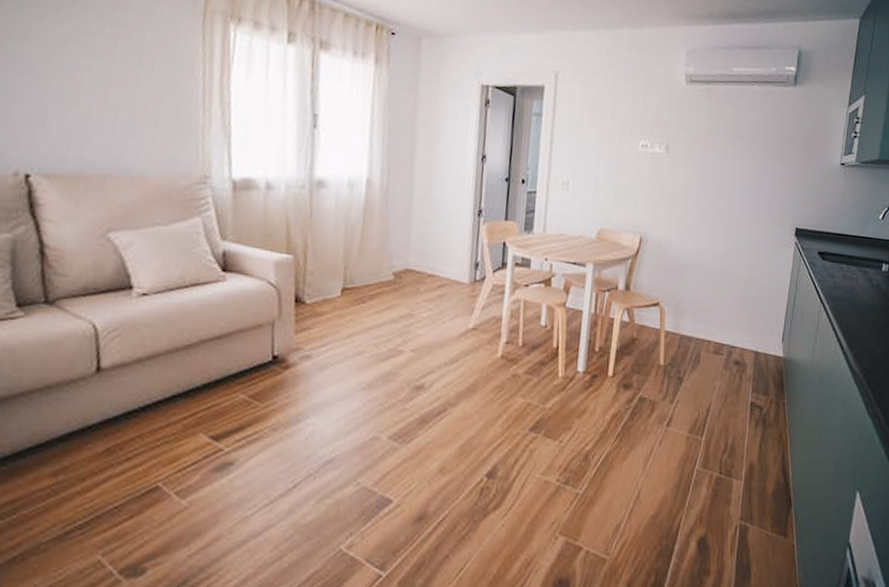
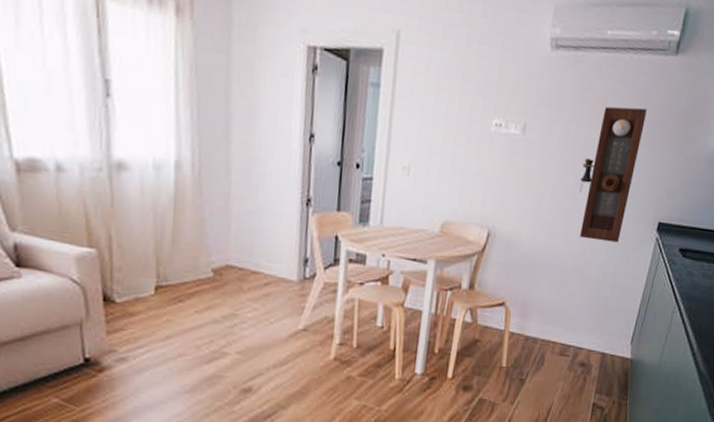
pendulum clock: none [720,129,774,247] -> present [580,106,647,243]

